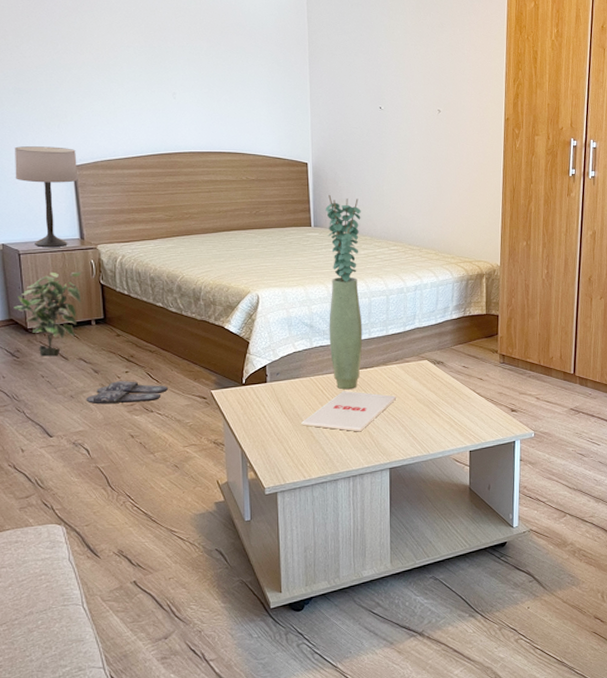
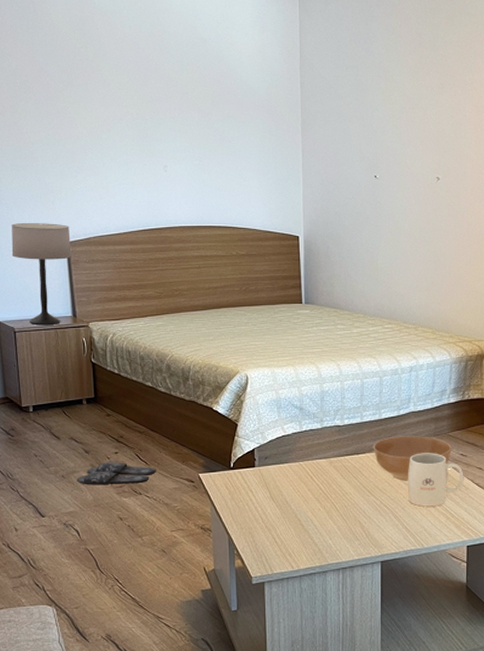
potted plant: present [14,271,83,357] -> none [9,350,75,436]
magazine: present [300,391,397,432] -> none [289,478,390,522]
vase: present [325,194,363,390] -> none [317,269,354,477]
bowl: none [380,350,455,392] -> present [373,436,452,481]
mug: none [414,365,466,416] -> present [408,453,464,507]

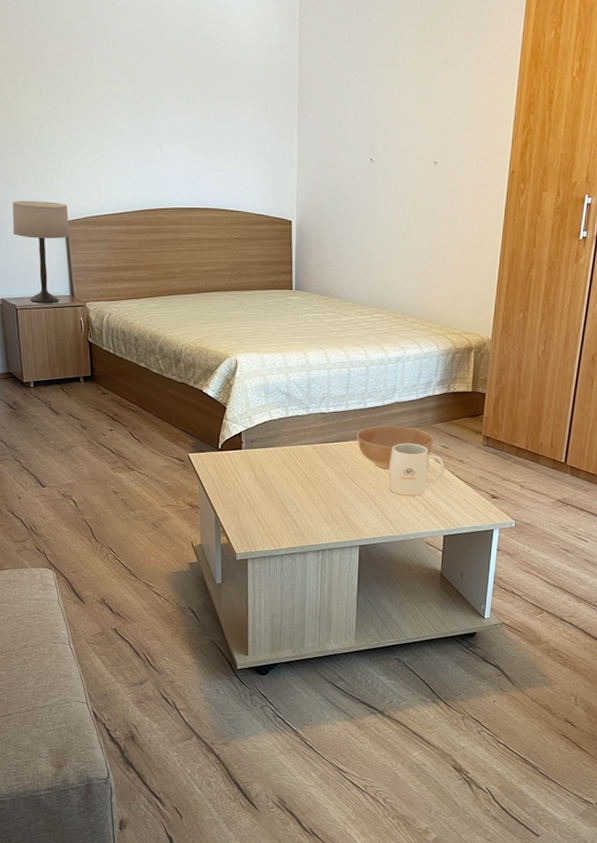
slippers: present [77,462,156,484] -> none [74,438,148,460]

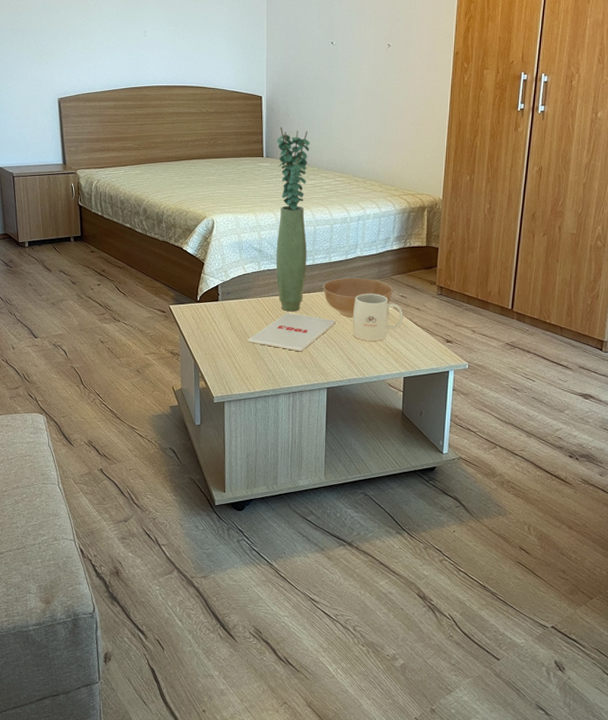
table lamp: present [13,201,70,304] -> none [11,81,63,172]
magazine: none [273,463,371,506] -> present [247,313,337,352]
vase: none [305,255,345,462] -> present [276,126,310,312]

